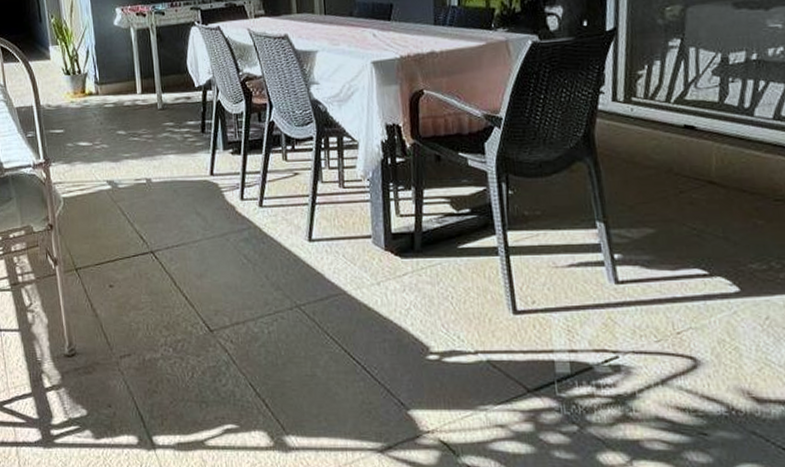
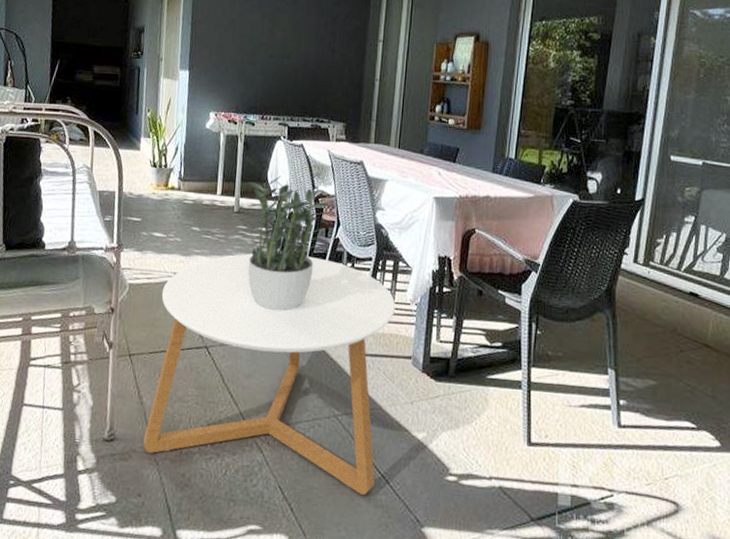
coffee table: none [97,144,350,383] -> present [143,253,396,495]
potted plant: none [168,64,258,206] -> present [247,175,329,312]

